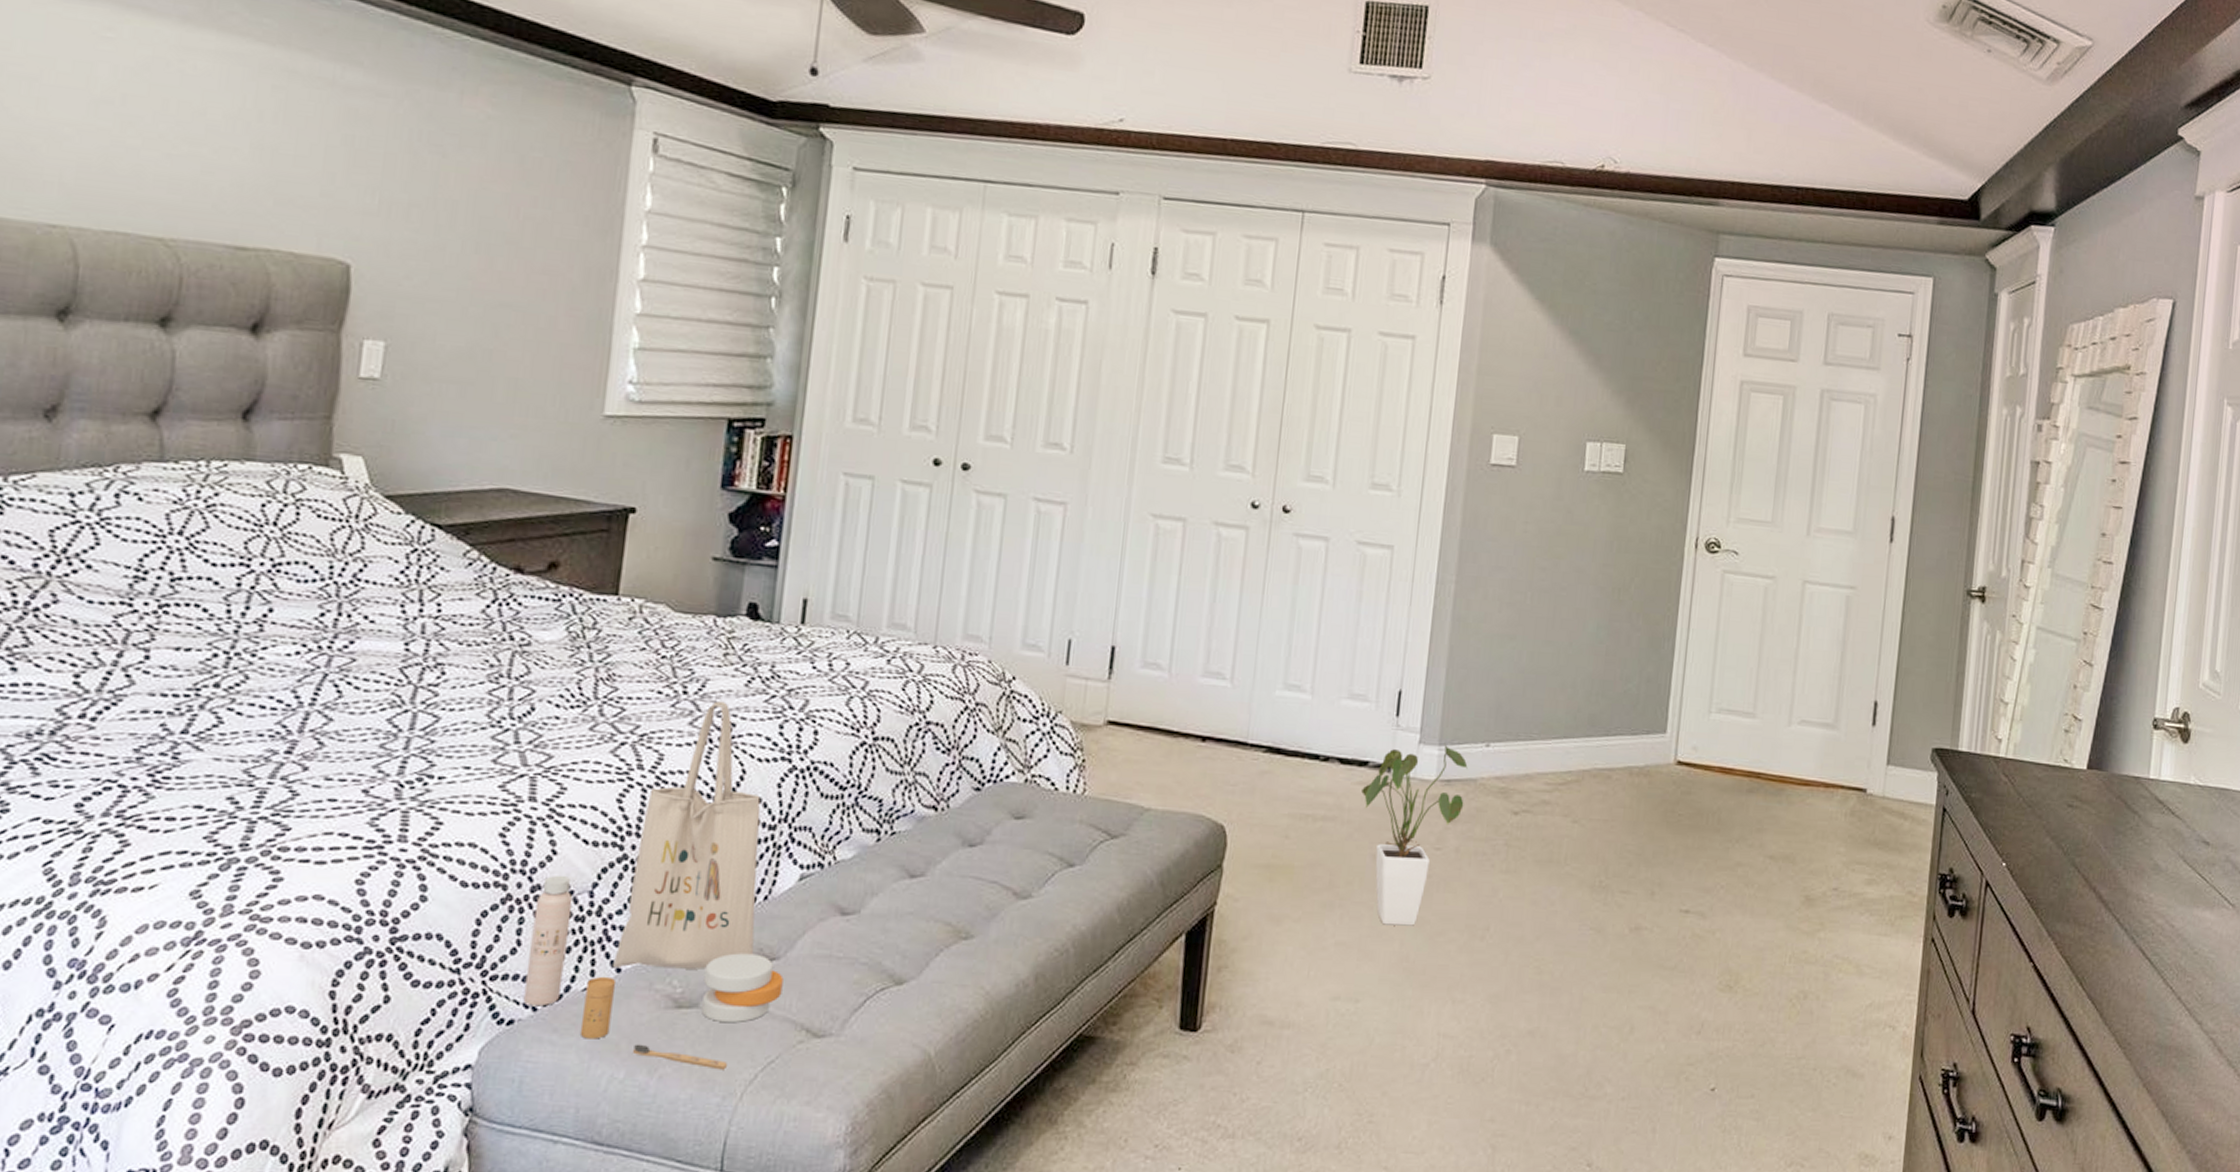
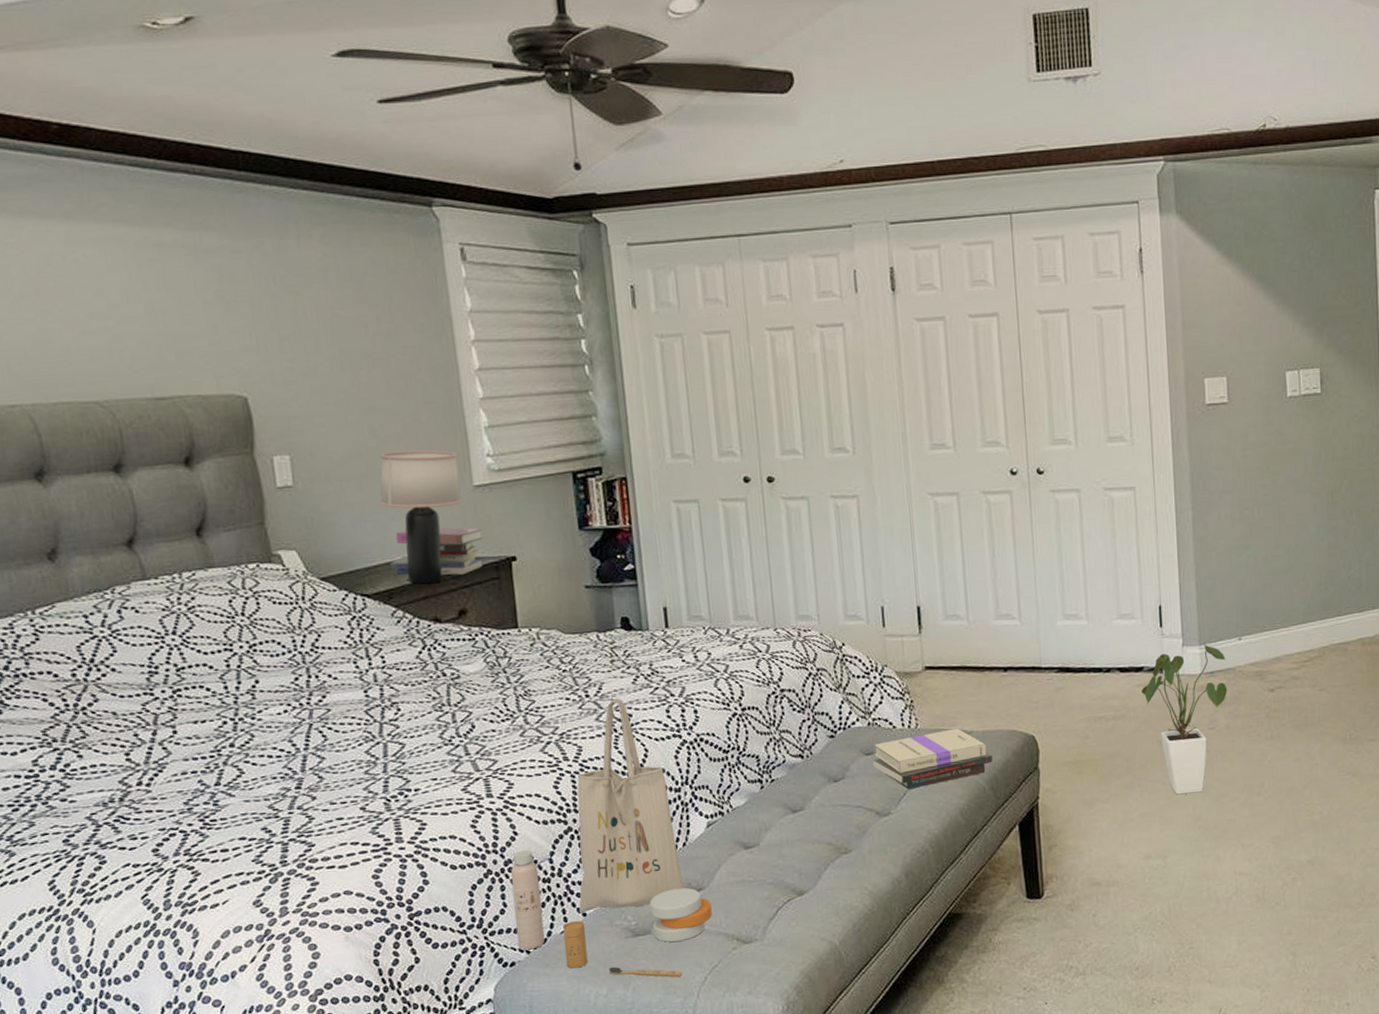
books: none [476,455,601,520] -> present [390,527,483,575]
table lamp: none [482,358,592,525] -> present [379,450,463,585]
books: none [1020,802,1169,870] -> present [872,728,993,790]

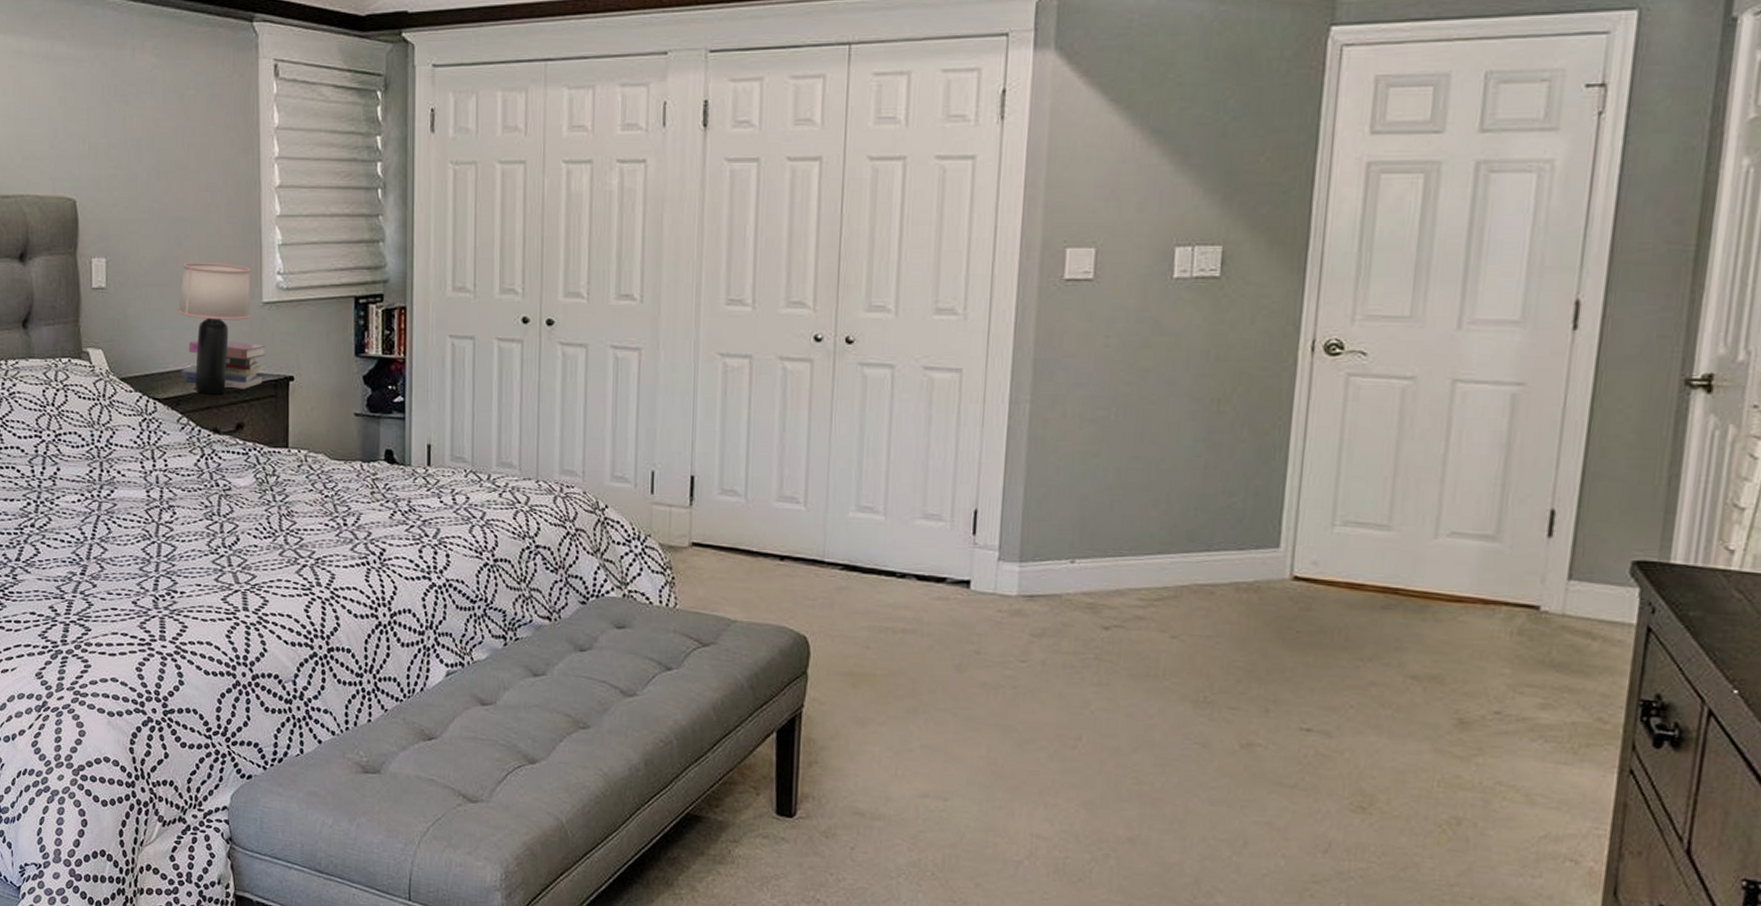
tote bag: present [510,698,712,978] -> none [256,531,441,823]
books: present [872,728,993,790] -> none [623,614,756,673]
house plant: present [1141,643,1228,795] -> none [940,560,1052,733]

